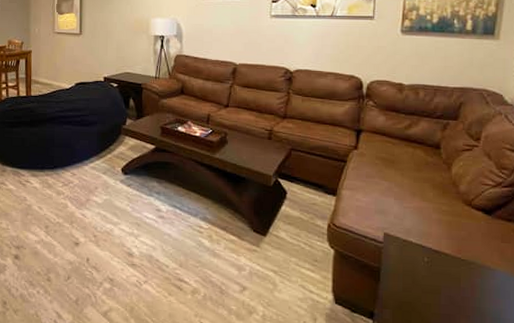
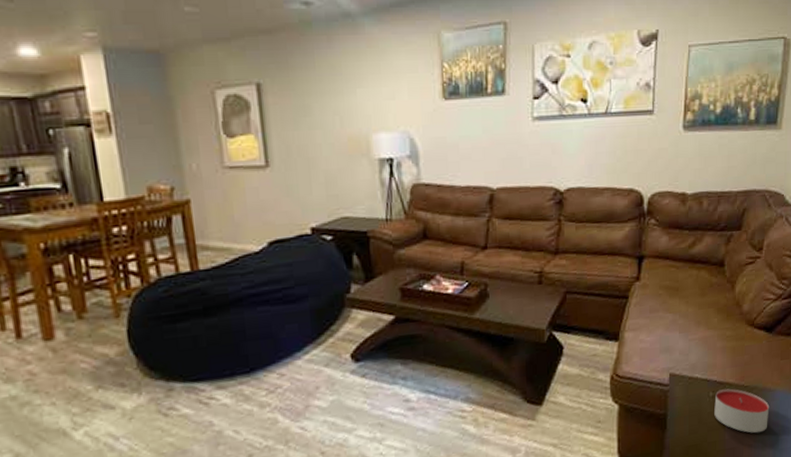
candle: none [429,257,489,307] -> present [714,388,770,434]

